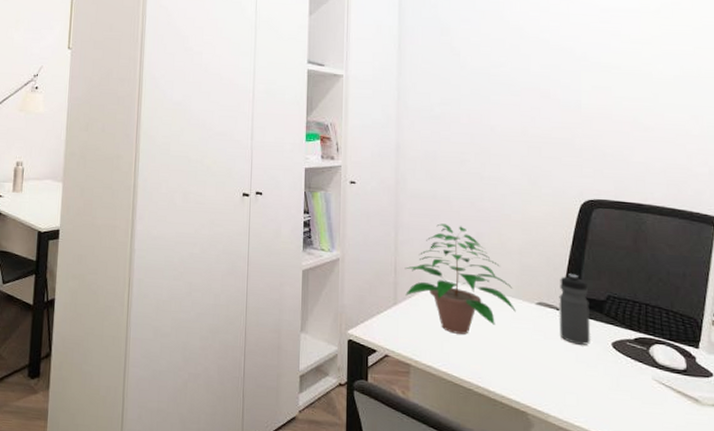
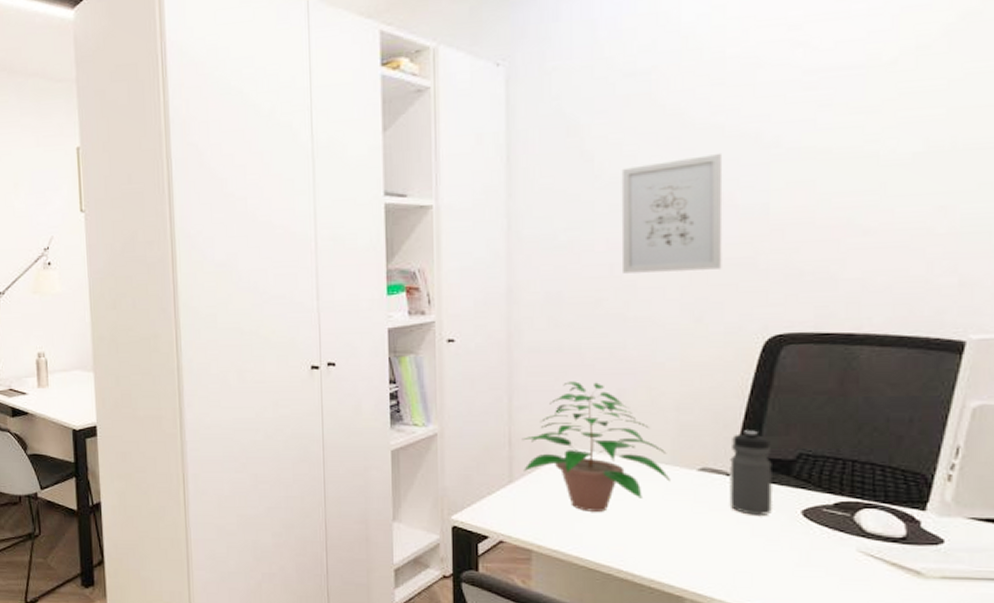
wall art: none [479,60,550,146] -> present [621,153,723,274]

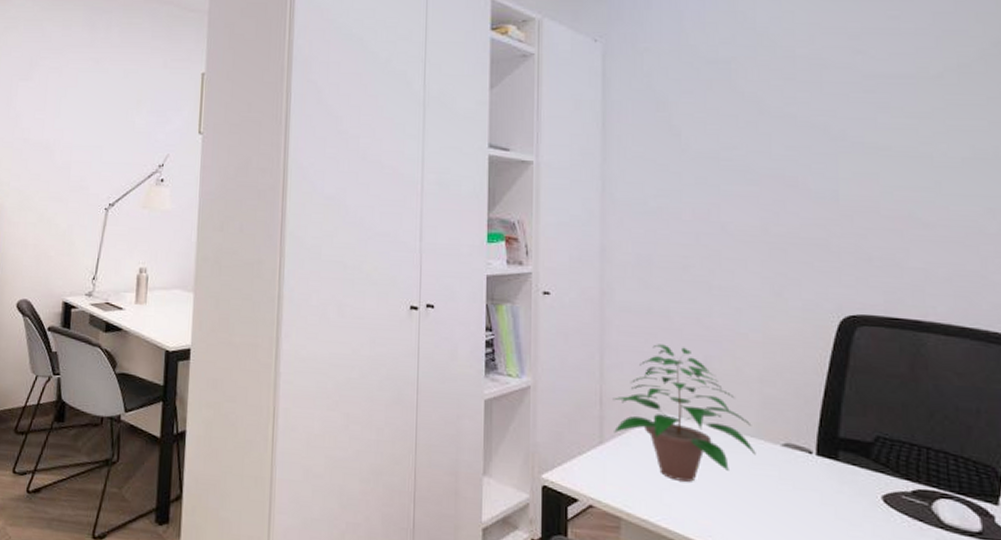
wall art: present [621,153,723,274] -> none [705,140,799,247]
water bottle: present [729,430,772,515] -> none [812,408,853,498]

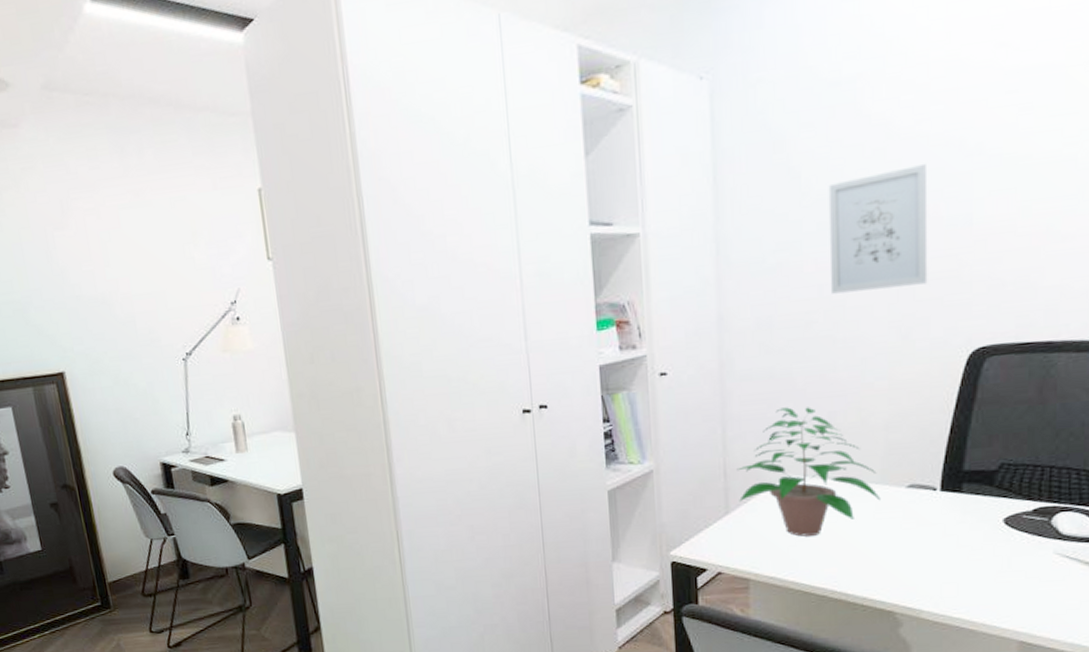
wall art: none [705,140,799,247] -> present [828,163,928,294]

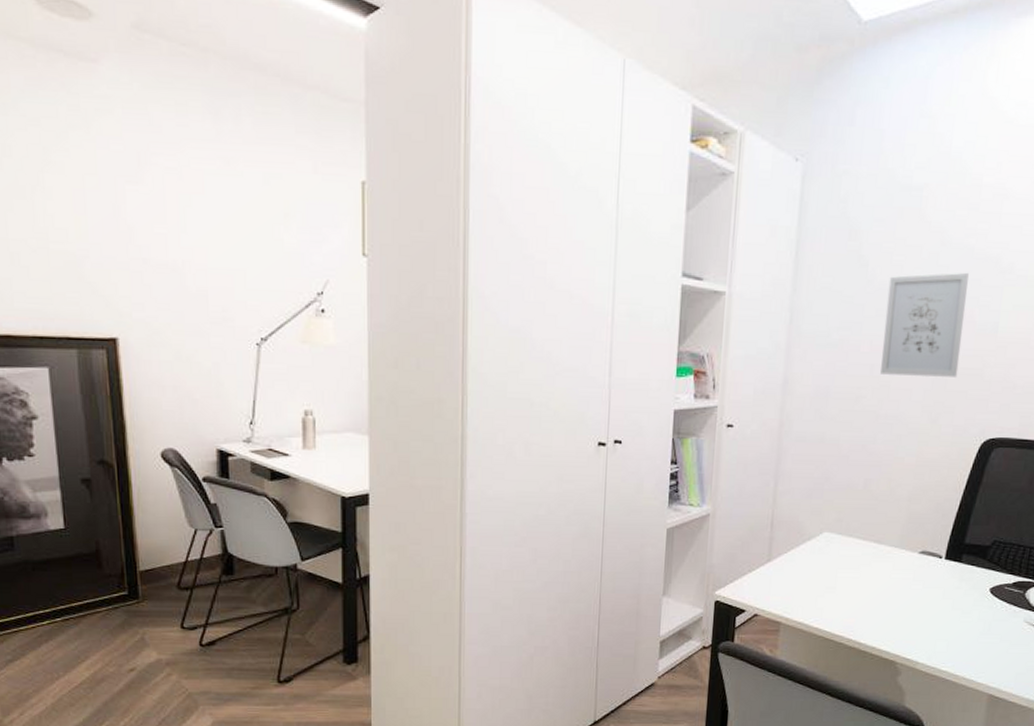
potted plant: present [736,407,881,537] -> none [781,470,897,588]

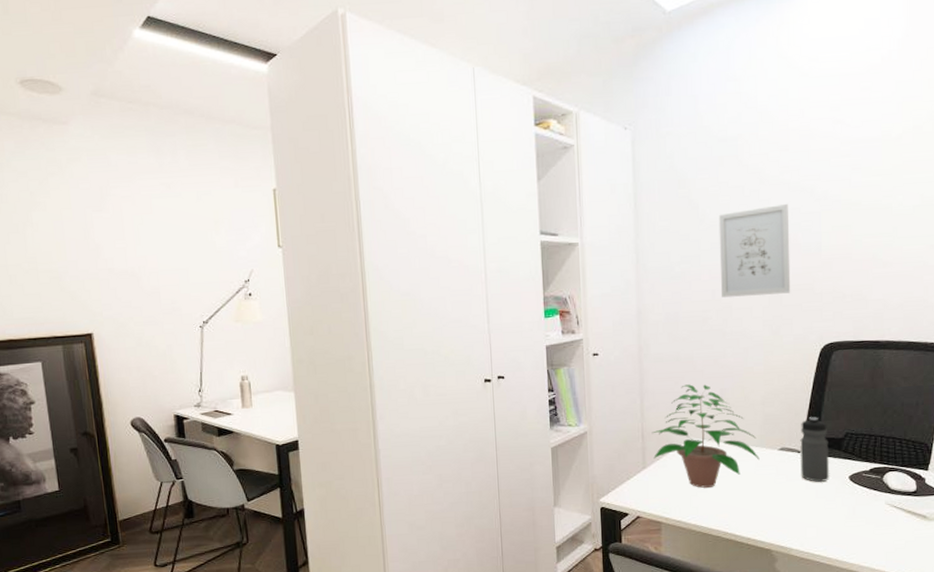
potted plant: none [781,470,897,588] -> present [651,384,760,488]
water bottle: none [939,519,975,592] -> present [800,417,829,482]

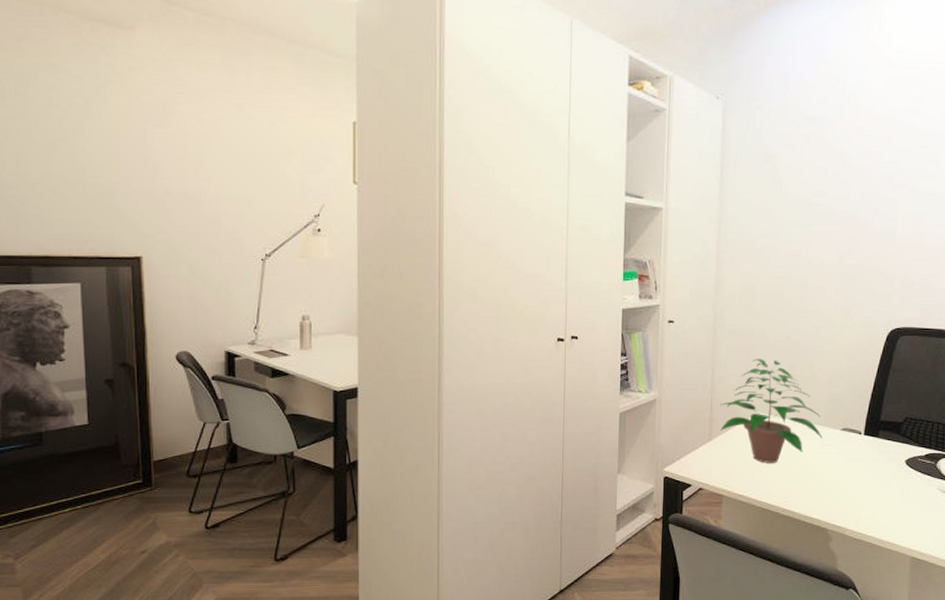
wall art: present [718,203,791,298] -> none [798,187,867,276]
water bottle: present [800,417,829,482] -> none [860,399,889,464]

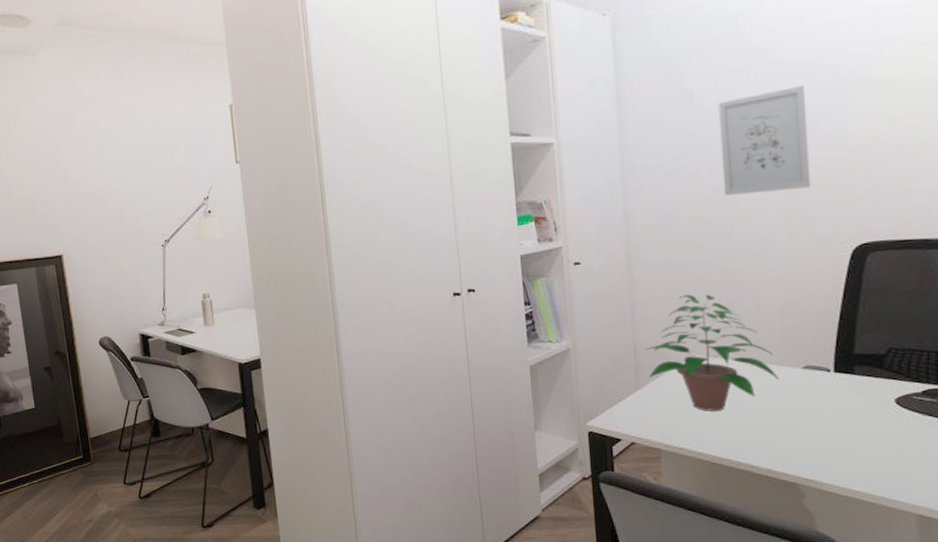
wall art: none [798,187,867,276] -> present [718,85,811,196]

